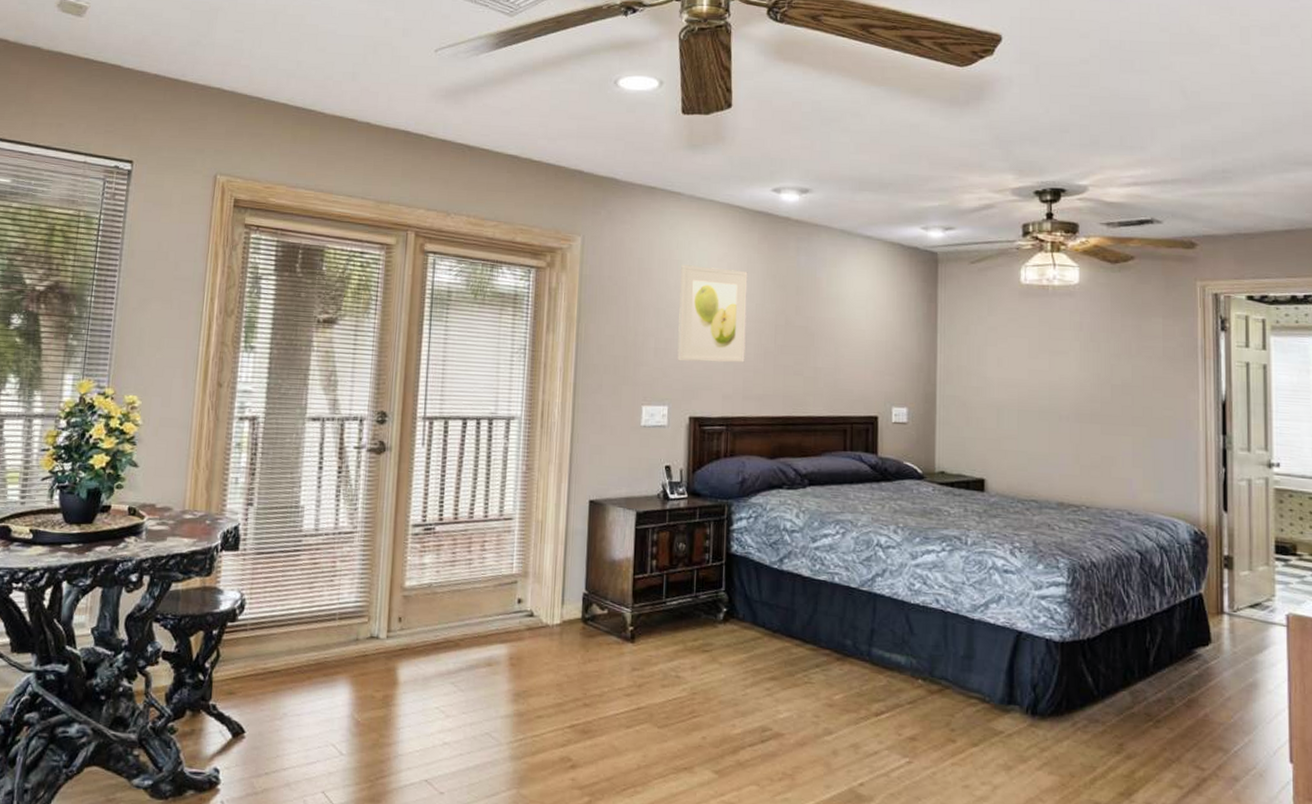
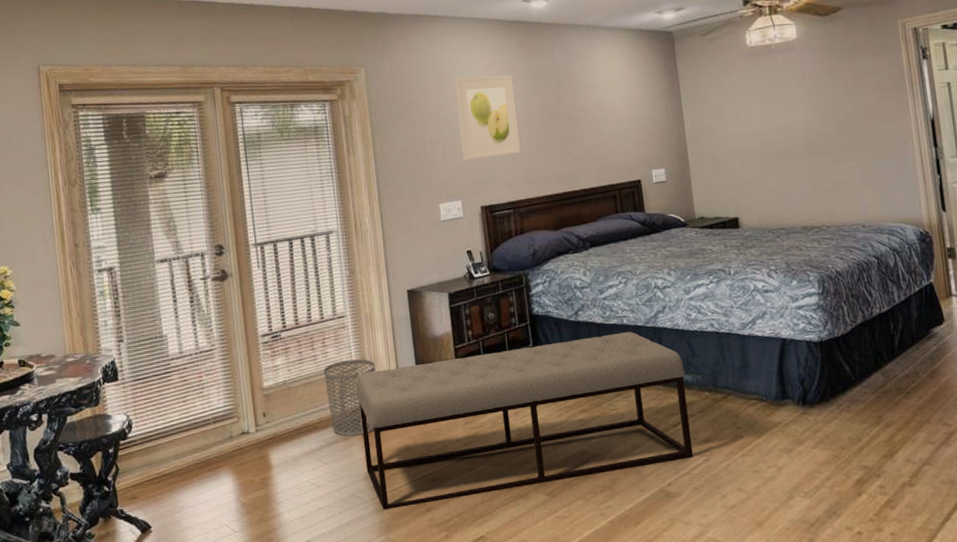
waste bin: none [476,570,539,664] -> present [323,359,377,437]
bench: none [507,589,898,759] -> present [356,331,693,511]

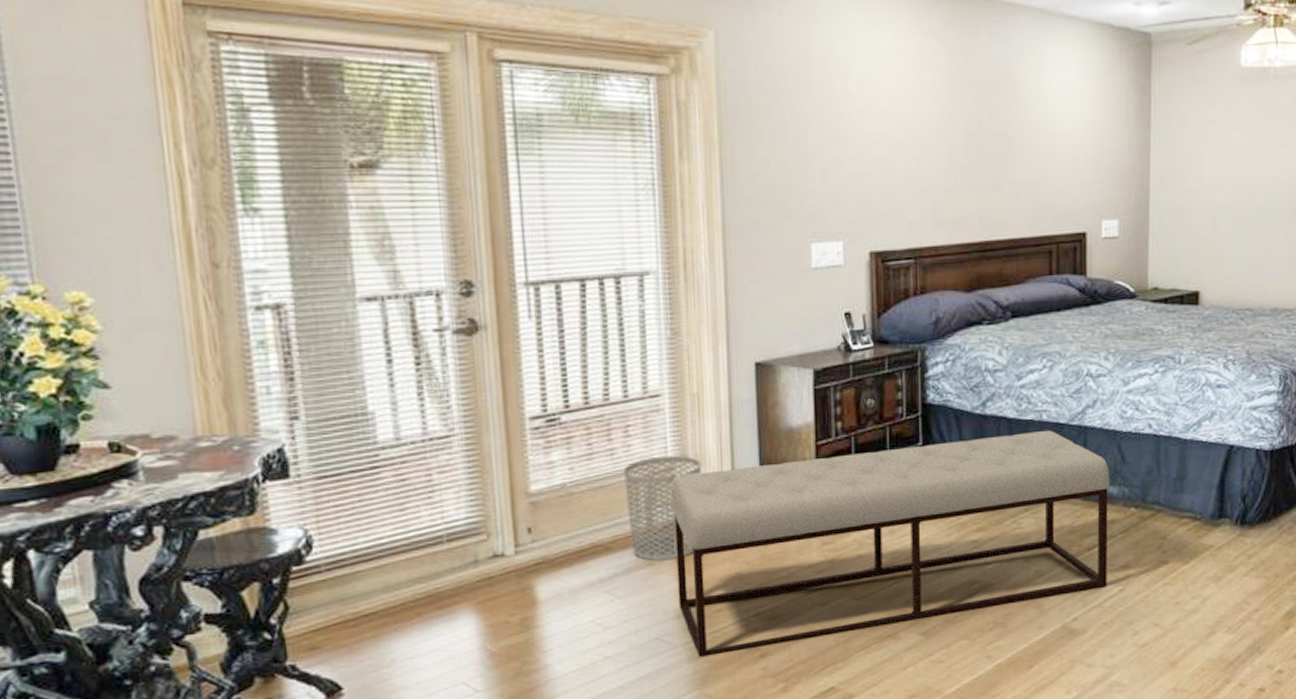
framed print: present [454,74,521,161] -> none [848,62,932,185]

